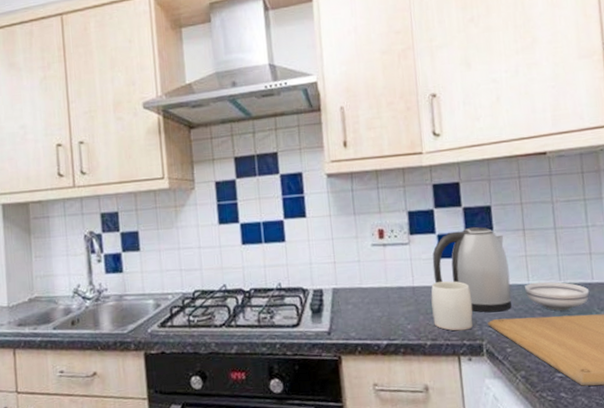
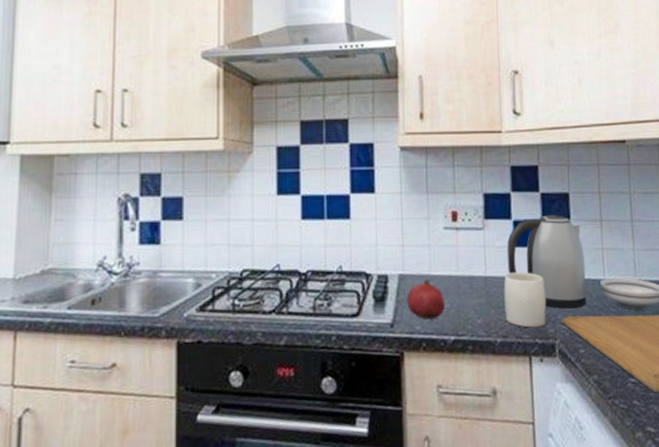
fruit: none [341,291,377,327] -> present [407,279,445,319]

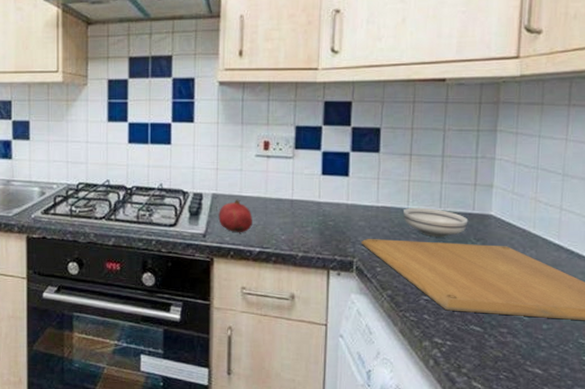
mug: present [503,272,547,328] -> none [308,198,349,246]
kettle: present [506,214,587,309] -> none [313,147,390,232]

